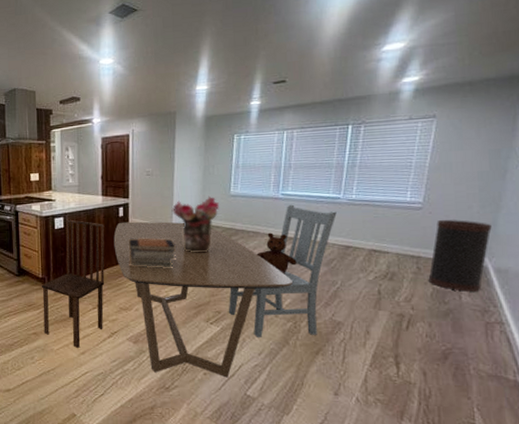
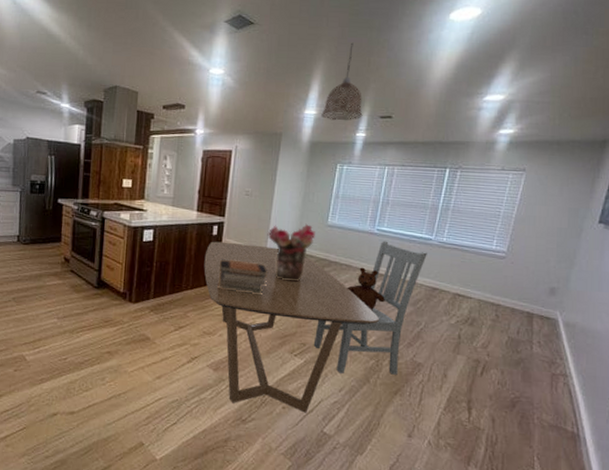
dining chair: present [41,219,105,348] -> none [119,232,197,371]
pendant lamp: none [213,13,255,93] -> present [321,42,363,121]
trash can: present [428,219,492,292] -> none [505,270,565,343]

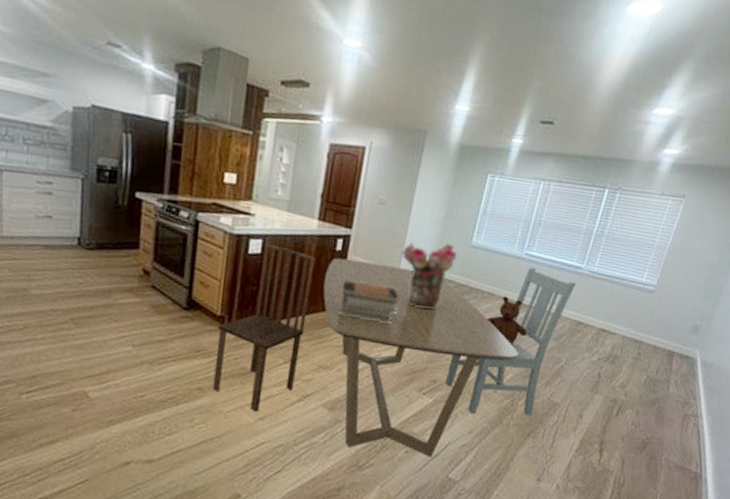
dining chair: none [119,232,197,371] -> present [212,243,316,412]
pendant lamp: present [321,42,363,121] -> none [474,26,523,123]

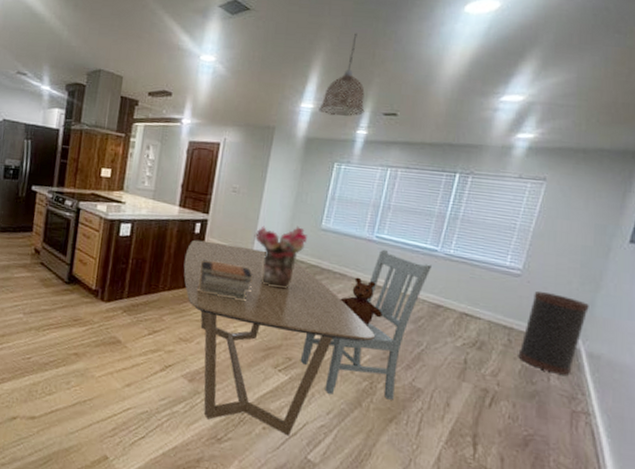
dining chair: present [212,243,316,412] -> none [86,227,177,378]
pendant lamp: none [474,26,523,123] -> present [319,33,365,116]
trash can: none [645,306,708,383] -> present [518,291,589,375]

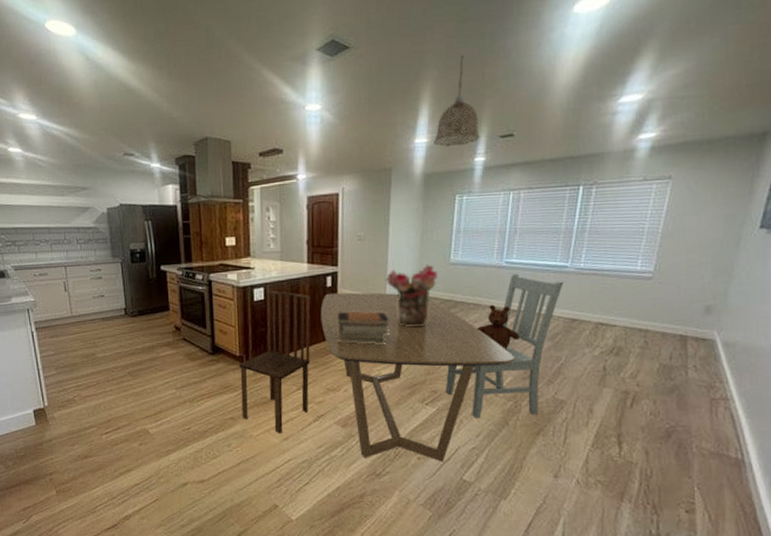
dining chair: none [86,227,177,378] -> present [238,290,311,433]
trash can: present [518,291,589,375] -> none [655,290,722,367]

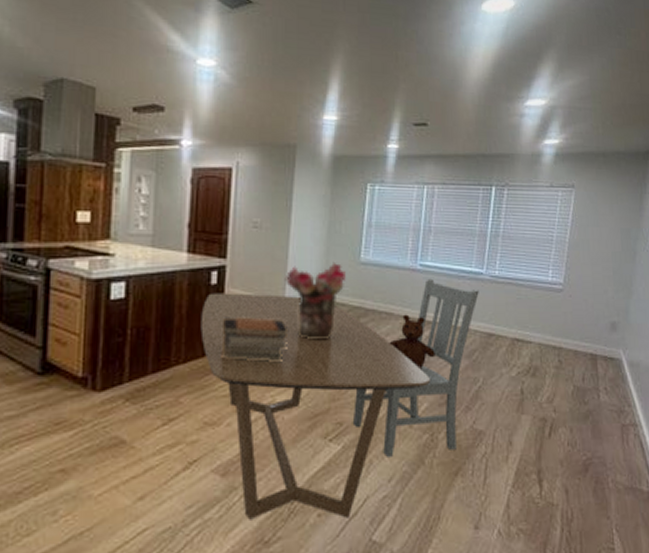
dining chair: present [238,290,311,433] -> none [78,285,189,490]
pendant lamp: present [433,55,480,147] -> none [344,32,393,129]

